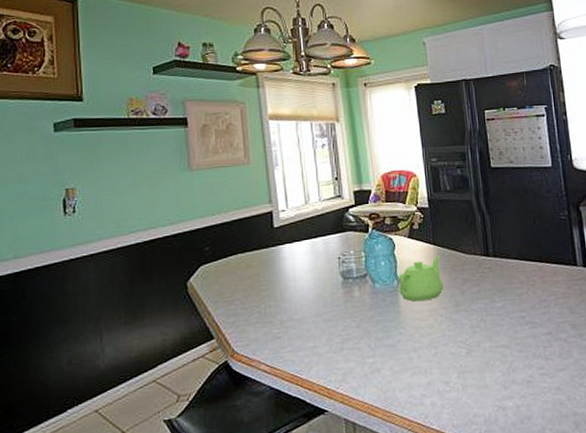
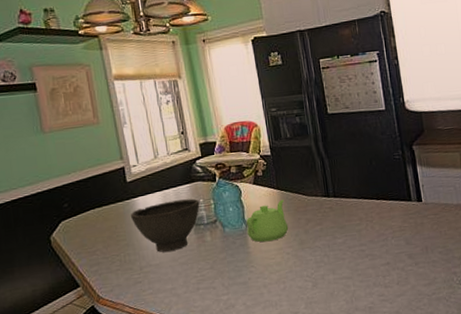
bowl: none [274,249,350,306] -> present [130,198,200,252]

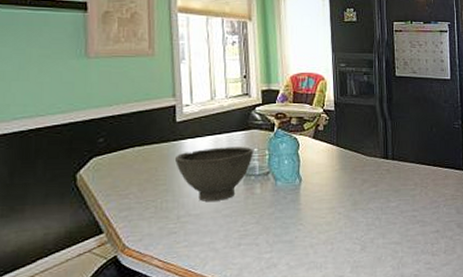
teapot: present [246,199,289,243] -> none [300,157,344,200]

